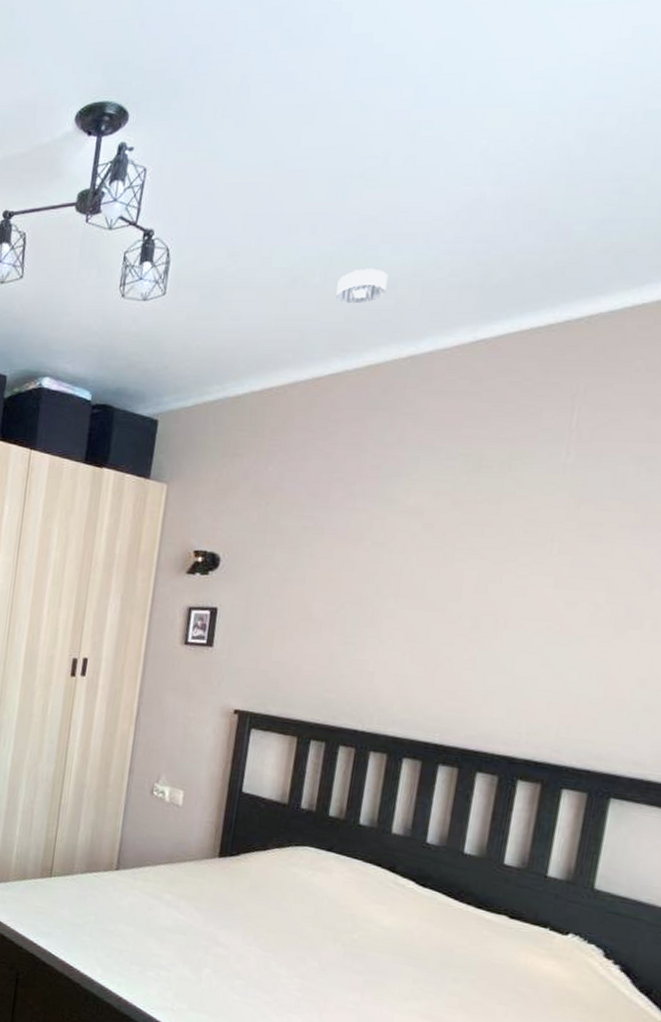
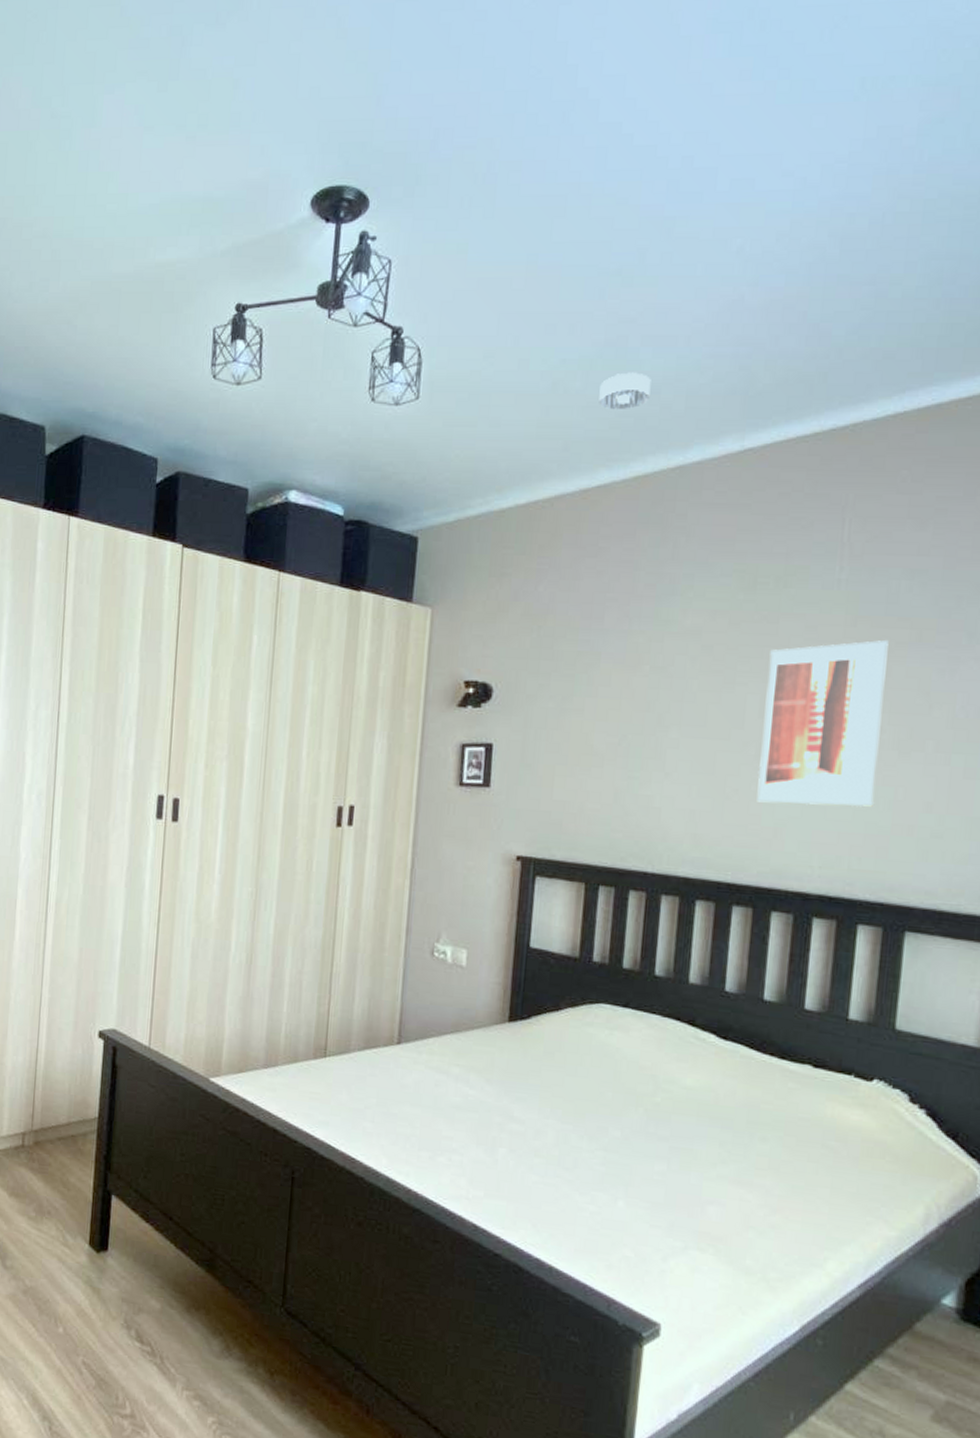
wall art: none [468,522,612,680] -> present [757,639,889,808]

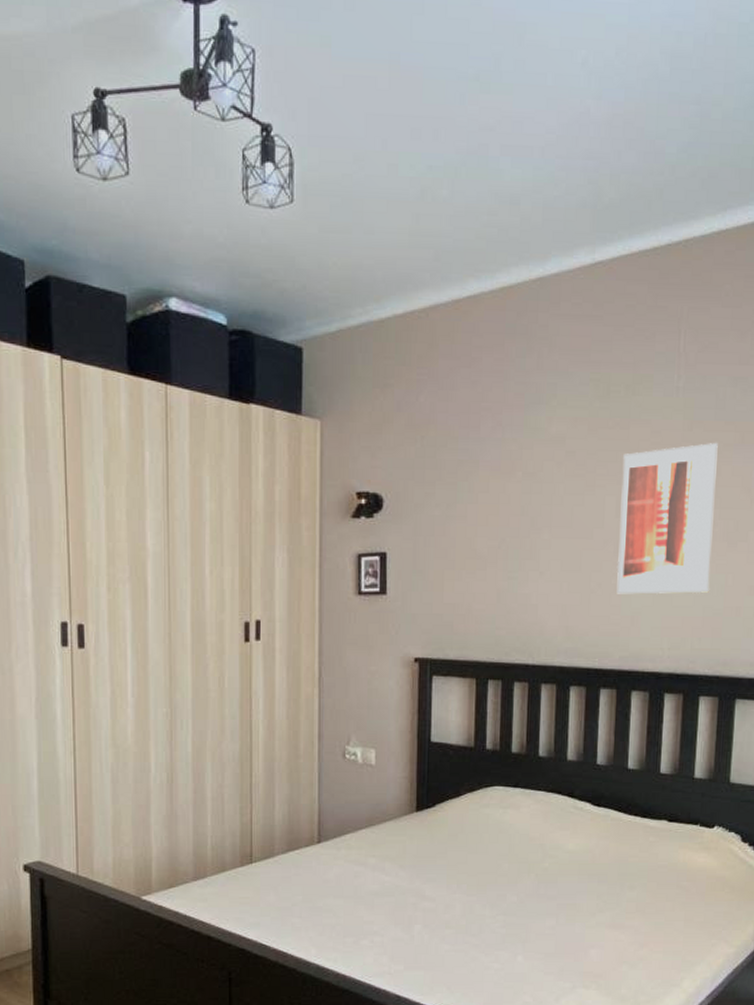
smoke detector: present [599,372,651,410] -> none [465,182,511,221]

